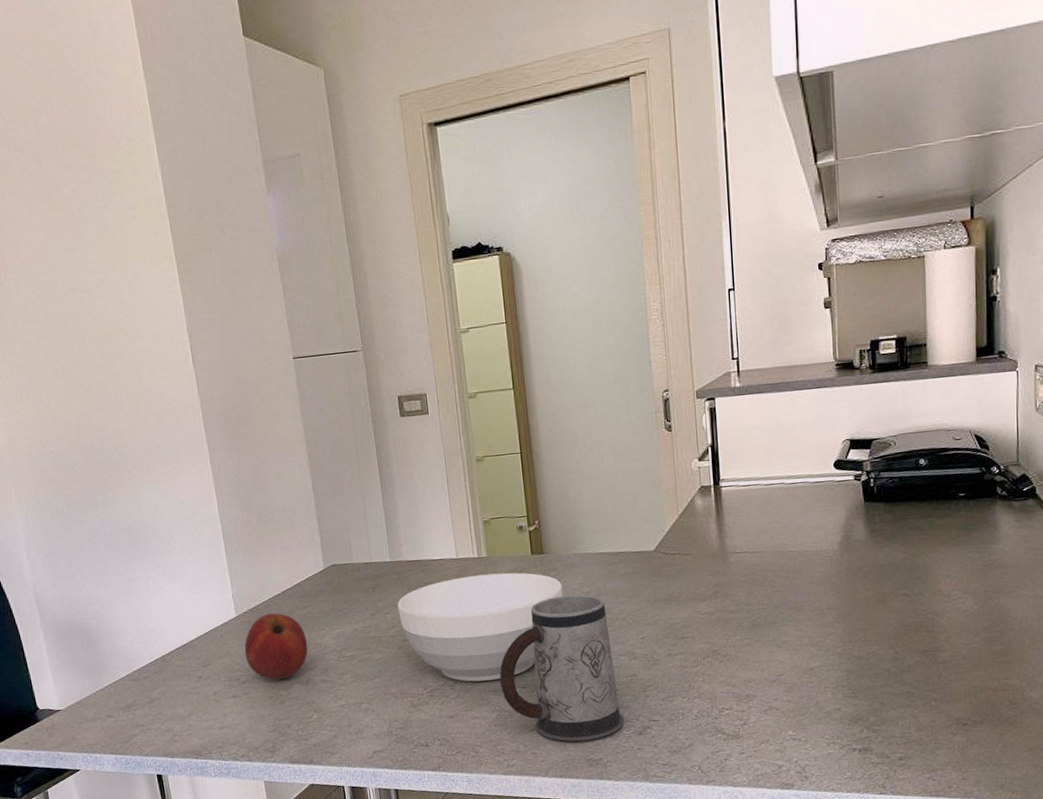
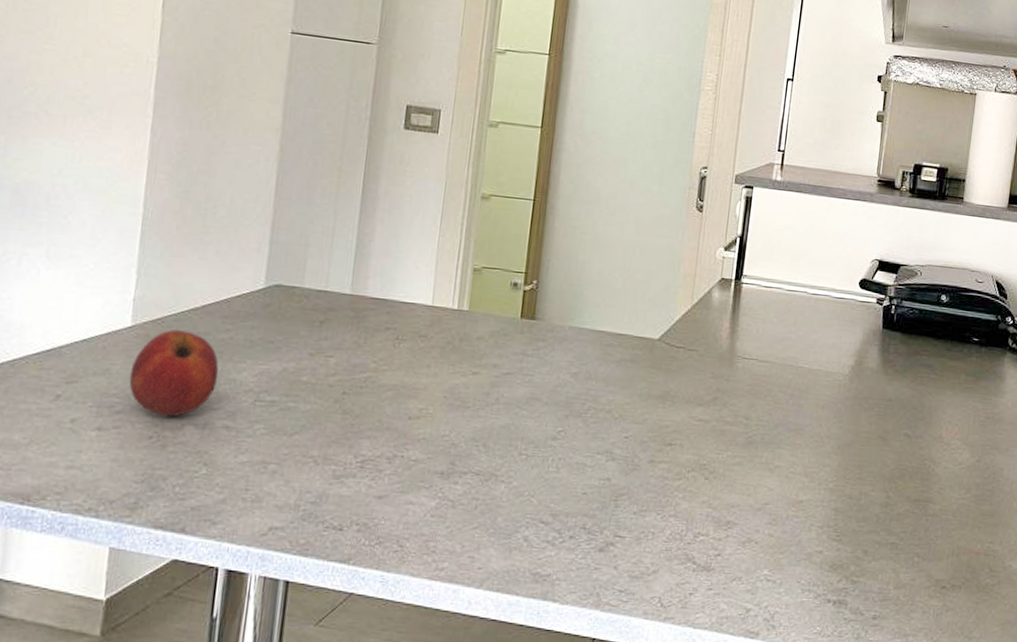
bowl: present [397,572,563,682] -> none [344,329,549,460]
mug: present [499,594,625,742] -> none [449,372,593,551]

